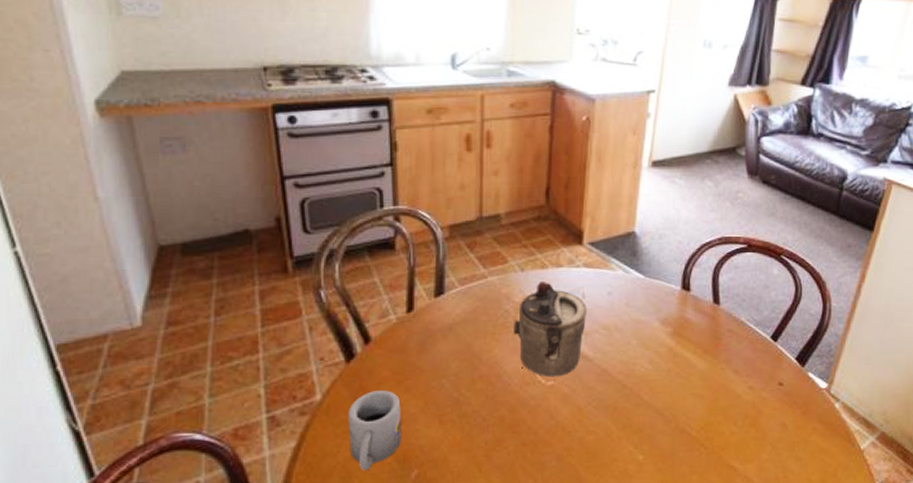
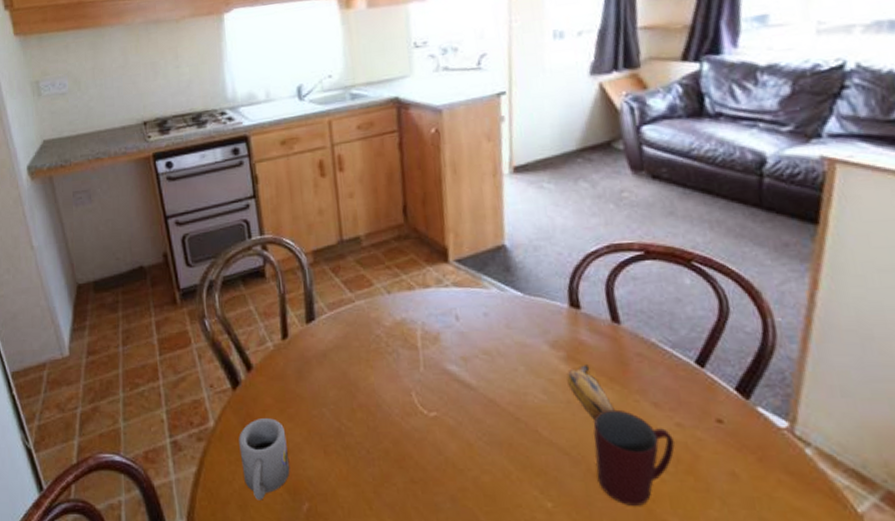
teapot: present [514,280,586,378] -> none [387,302,464,408]
banana: none [670,339,704,386] -> present [567,365,614,421]
mug: none [683,376,745,454] -> present [593,409,675,506]

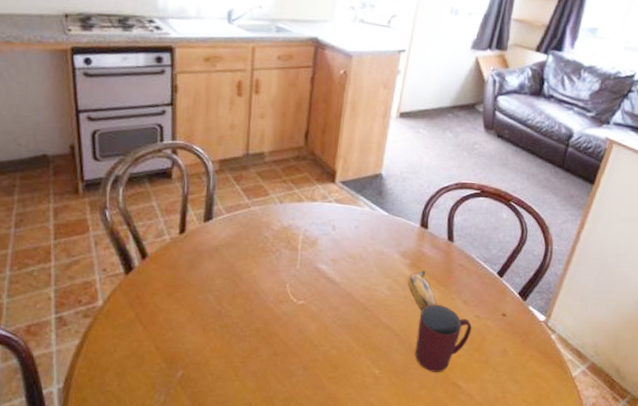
mug: present [239,418,290,500] -> none [124,300,171,369]

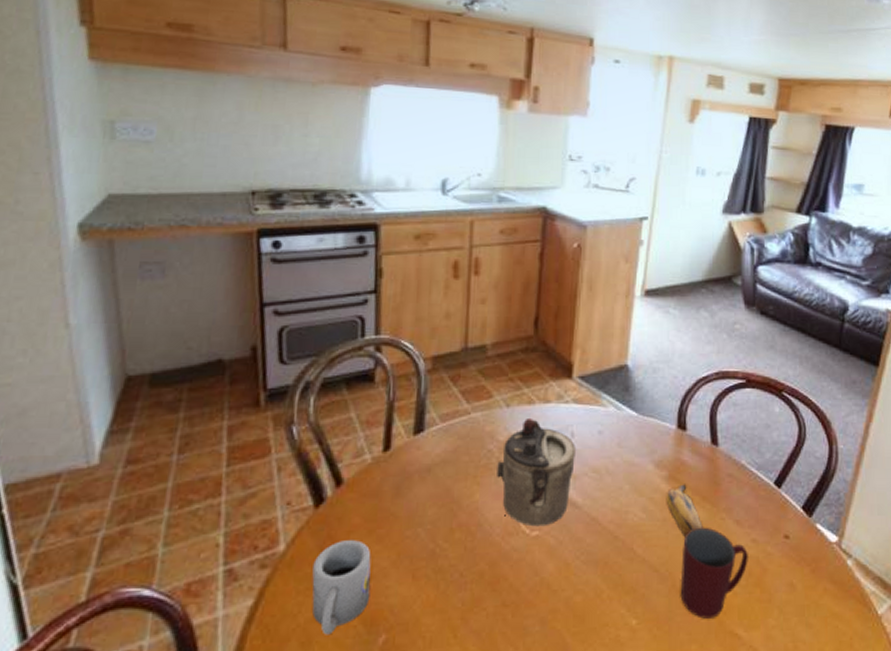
mug: none [124,300,171,369] -> present [312,540,371,635]
teapot: none [271,212,336,297] -> present [497,417,575,527]

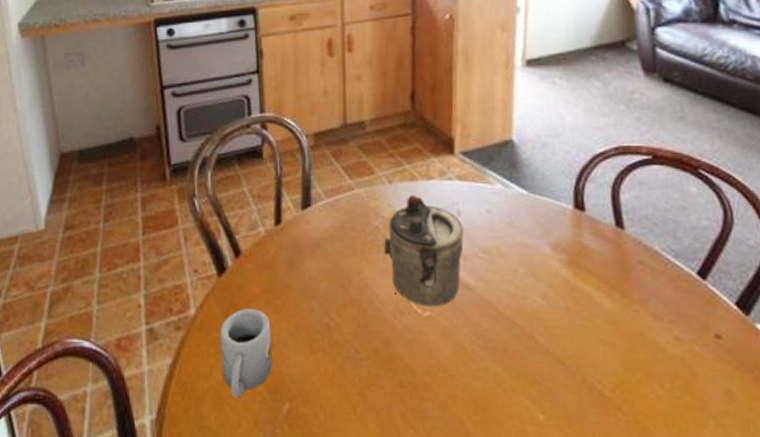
banana: present [666,484,703,538] -> none [567,270,613,330]
mug: present [680,527,748,619] -> none [591,318,672,422]

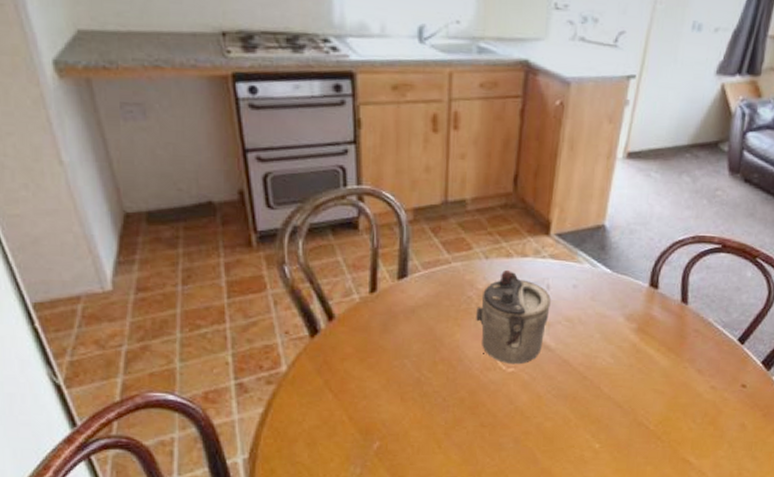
mug: present [220,309,272,398] -> none [313,366,364,439]

